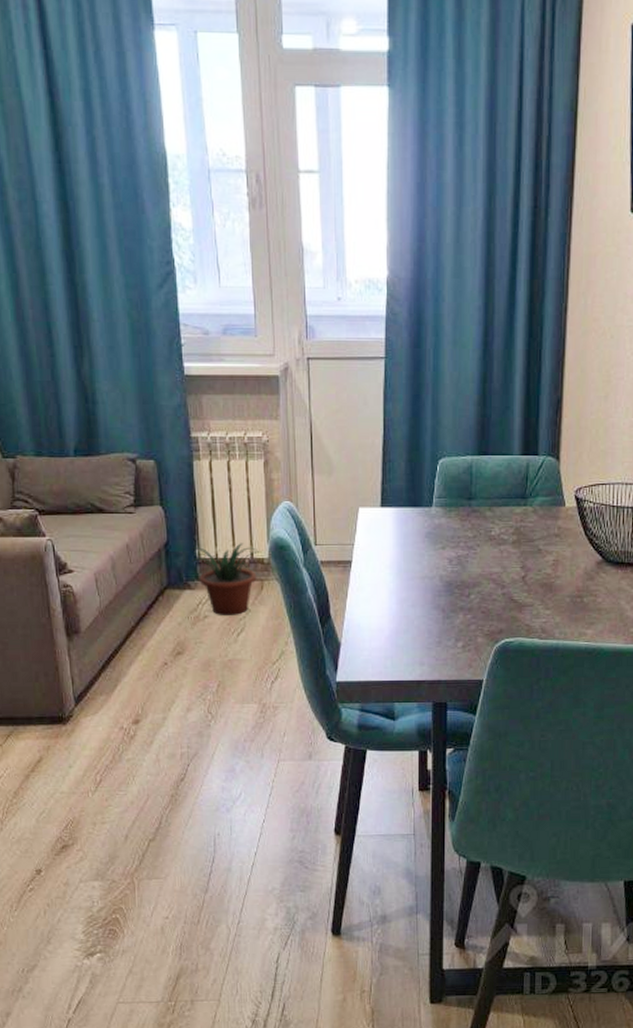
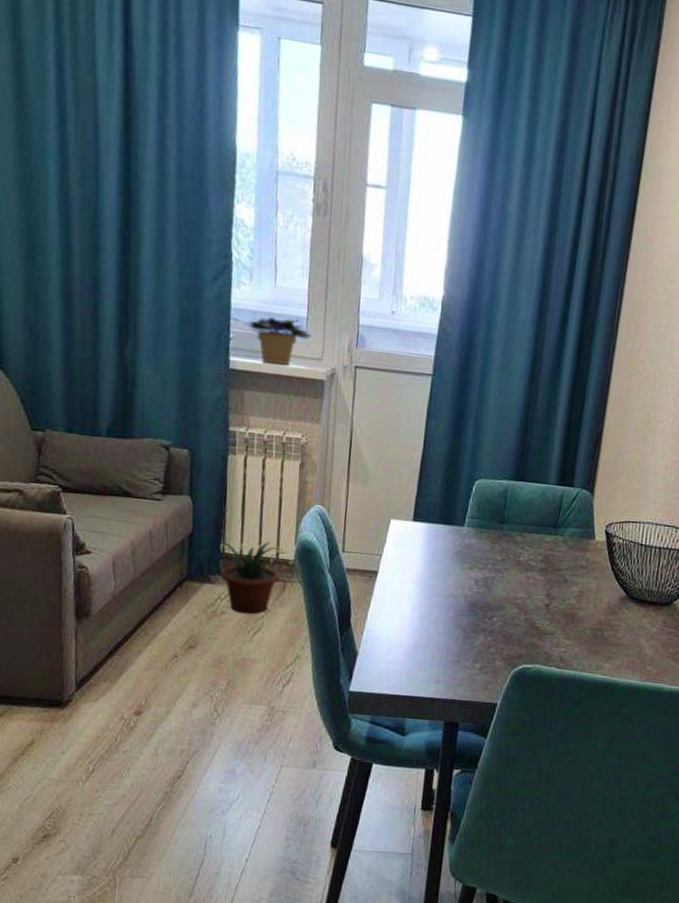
potted flower: none [194,317,262,364] -> present [244,316,312,365]

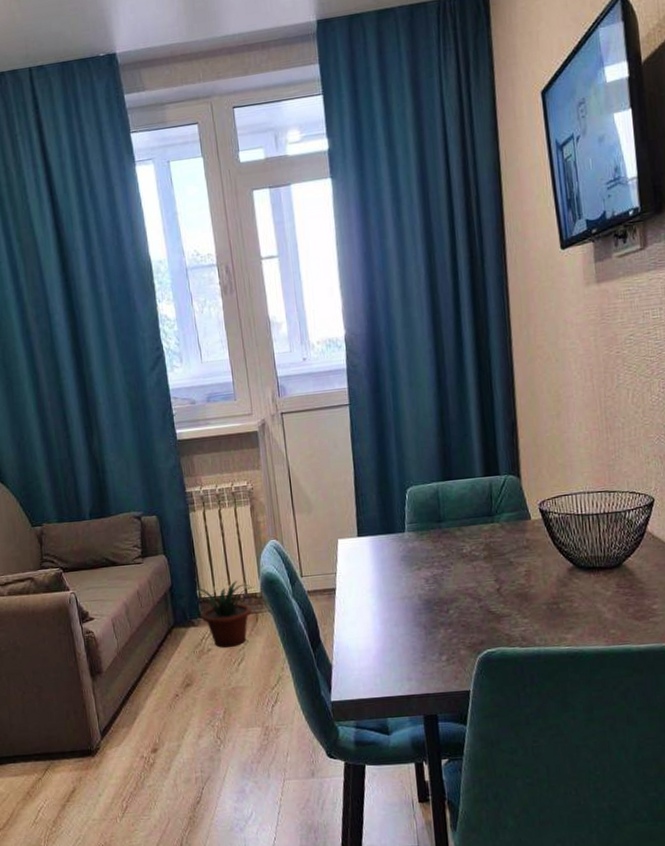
potted flower: present [244,316,312,365] -> none [183,385,240,428]

